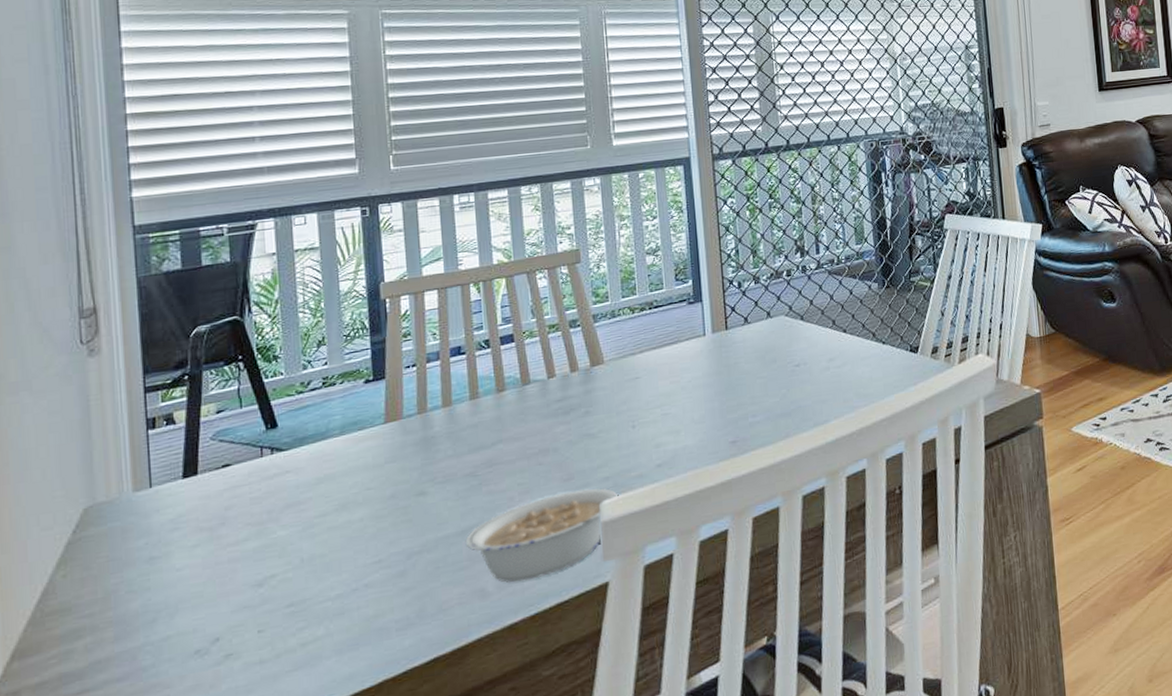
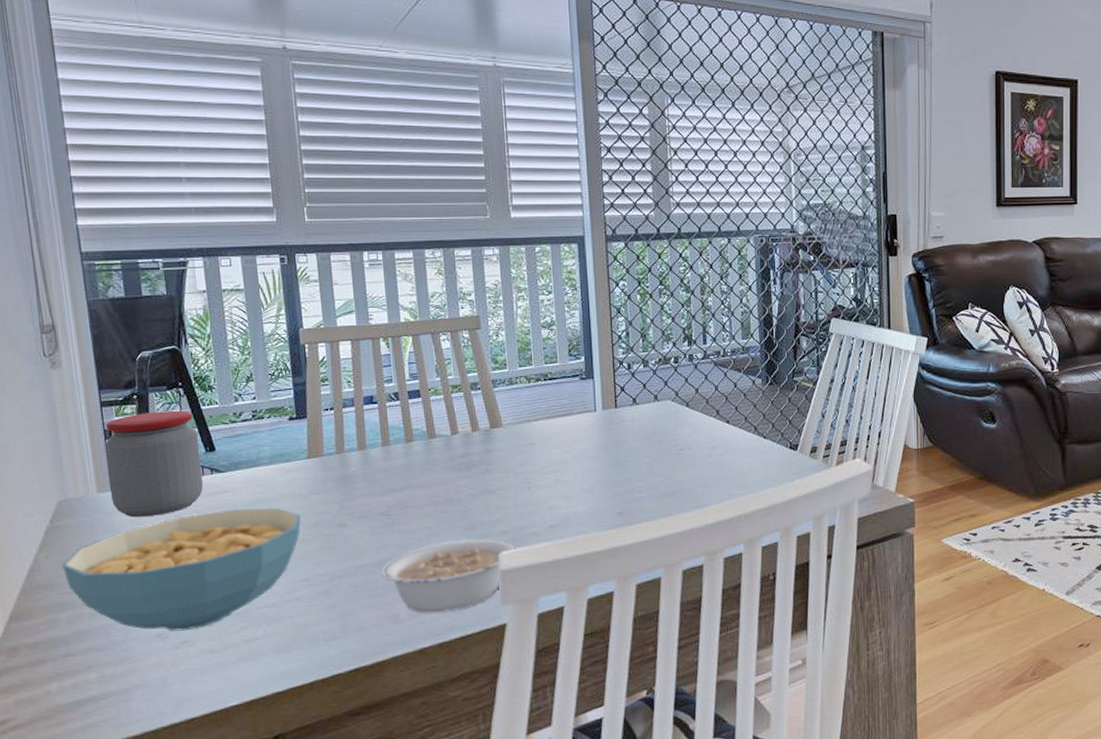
cereal bowl: none [84,483,375,648] -> present [62,508,302,631]
jar: none [145,386,262,516] -> present [104,410,204,517]

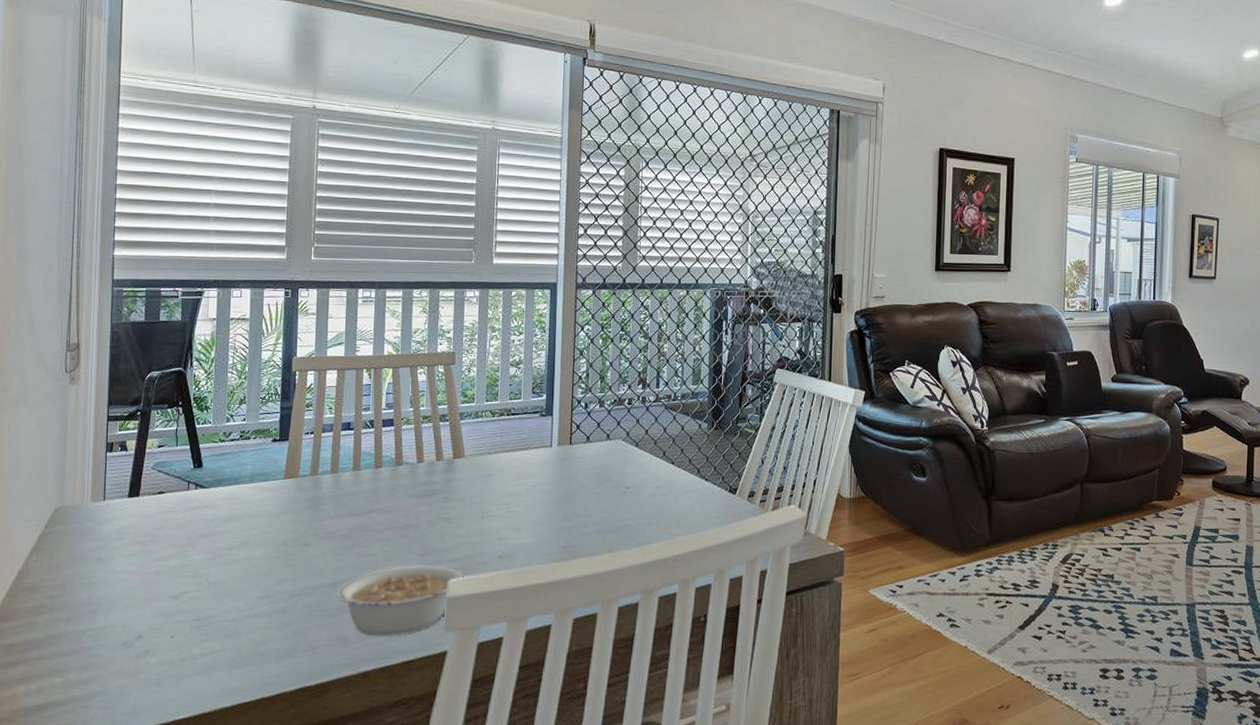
cereal bowl: present [62,508,302,631] -> none [49,524,271,640]
jar: present [104,410,204,517] -> none [102,427,190,528]

